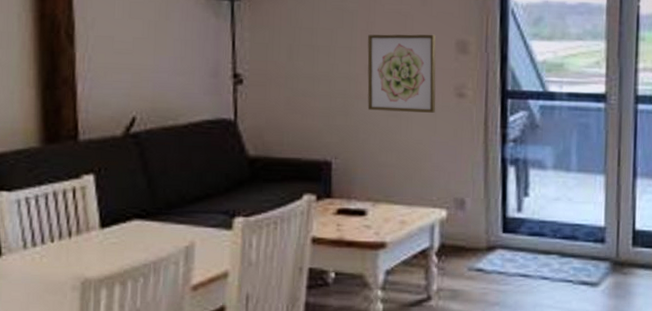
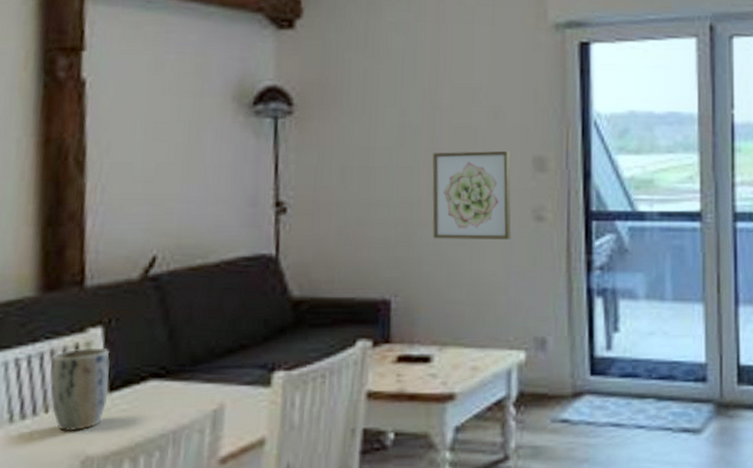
plant pot: none [53,191,101,259] -> present [49,347,110,432]

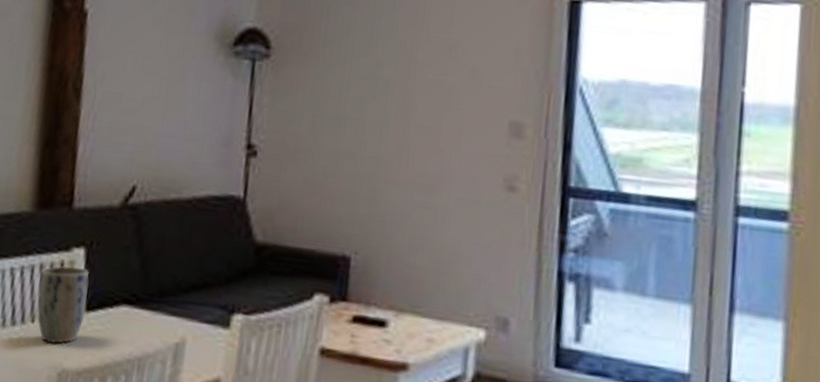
wall art: present [432,150,511,239] -> none [398,108,485,208]

